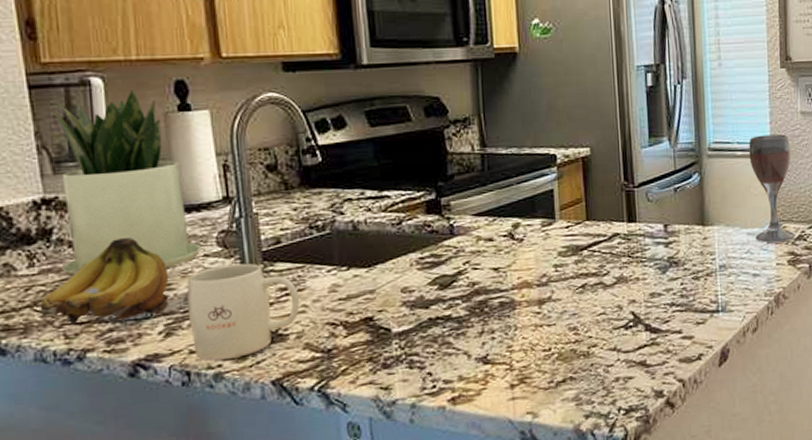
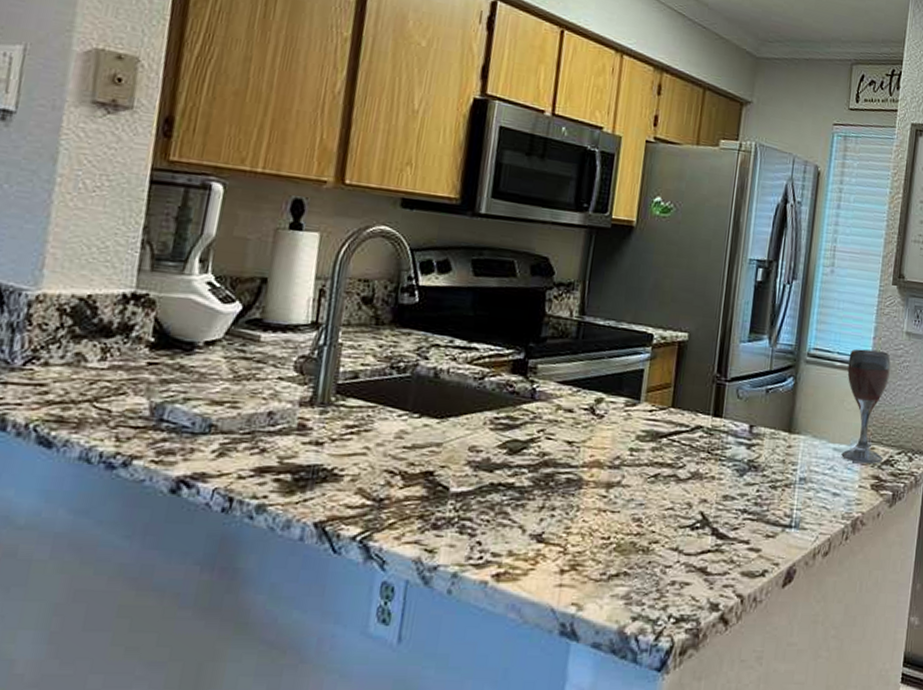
fruit: present [40,238,172,325] -> none [97,346,238,432]
planter: present [46,90,202,277] -> none [132,194,278,385]
mug: present [186,263,300,361] -> none [243,391,365,492]

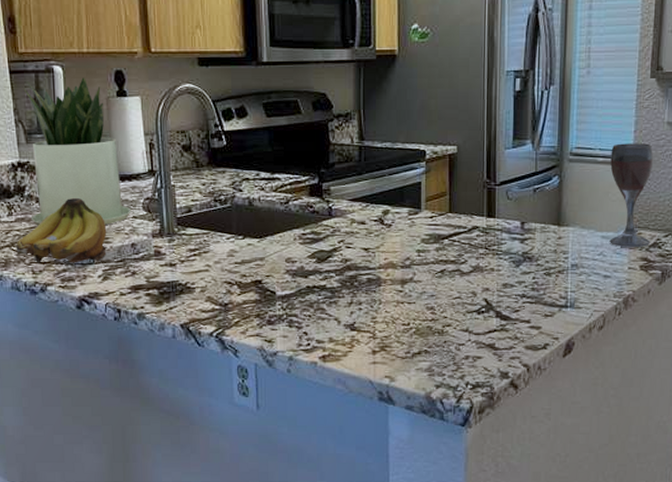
fruit: none [97,346,238,432] -> present [16,198,109,263]
planter: none [132,194,278,385] -> present [22,77,131,226]

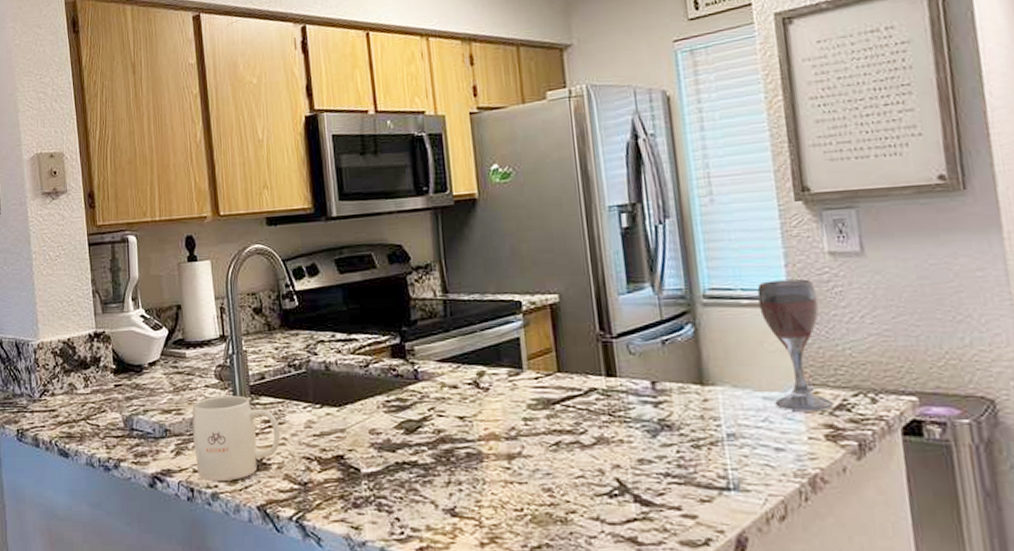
fruit: present [16,198,109,263] -> none [91,368,181,437]
planter: present [22,77,131,226] -> none [99,245,203,398]
mug: none [119,226,205,303] -> present [192,395,281,481]

